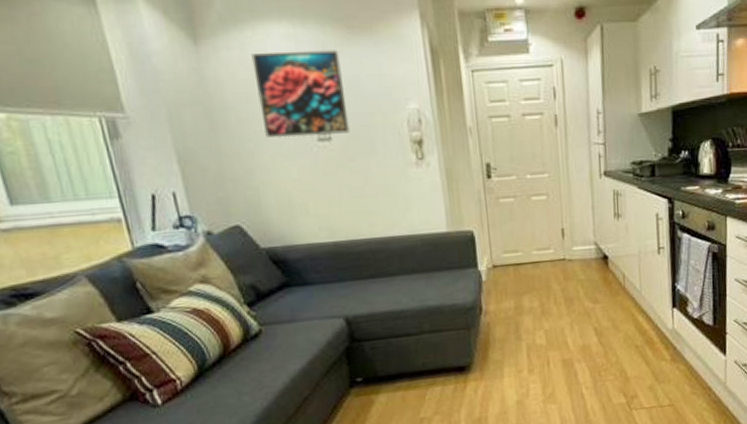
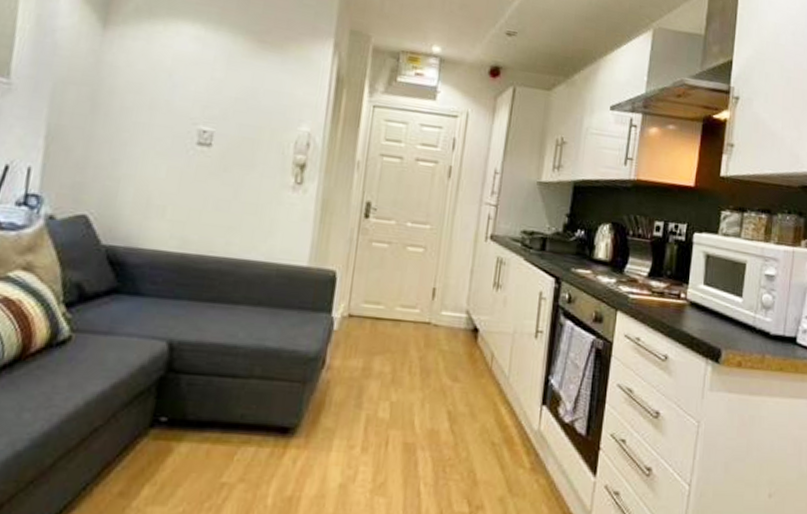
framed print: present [251,50,350,138] -> none [144,48,244,143]

